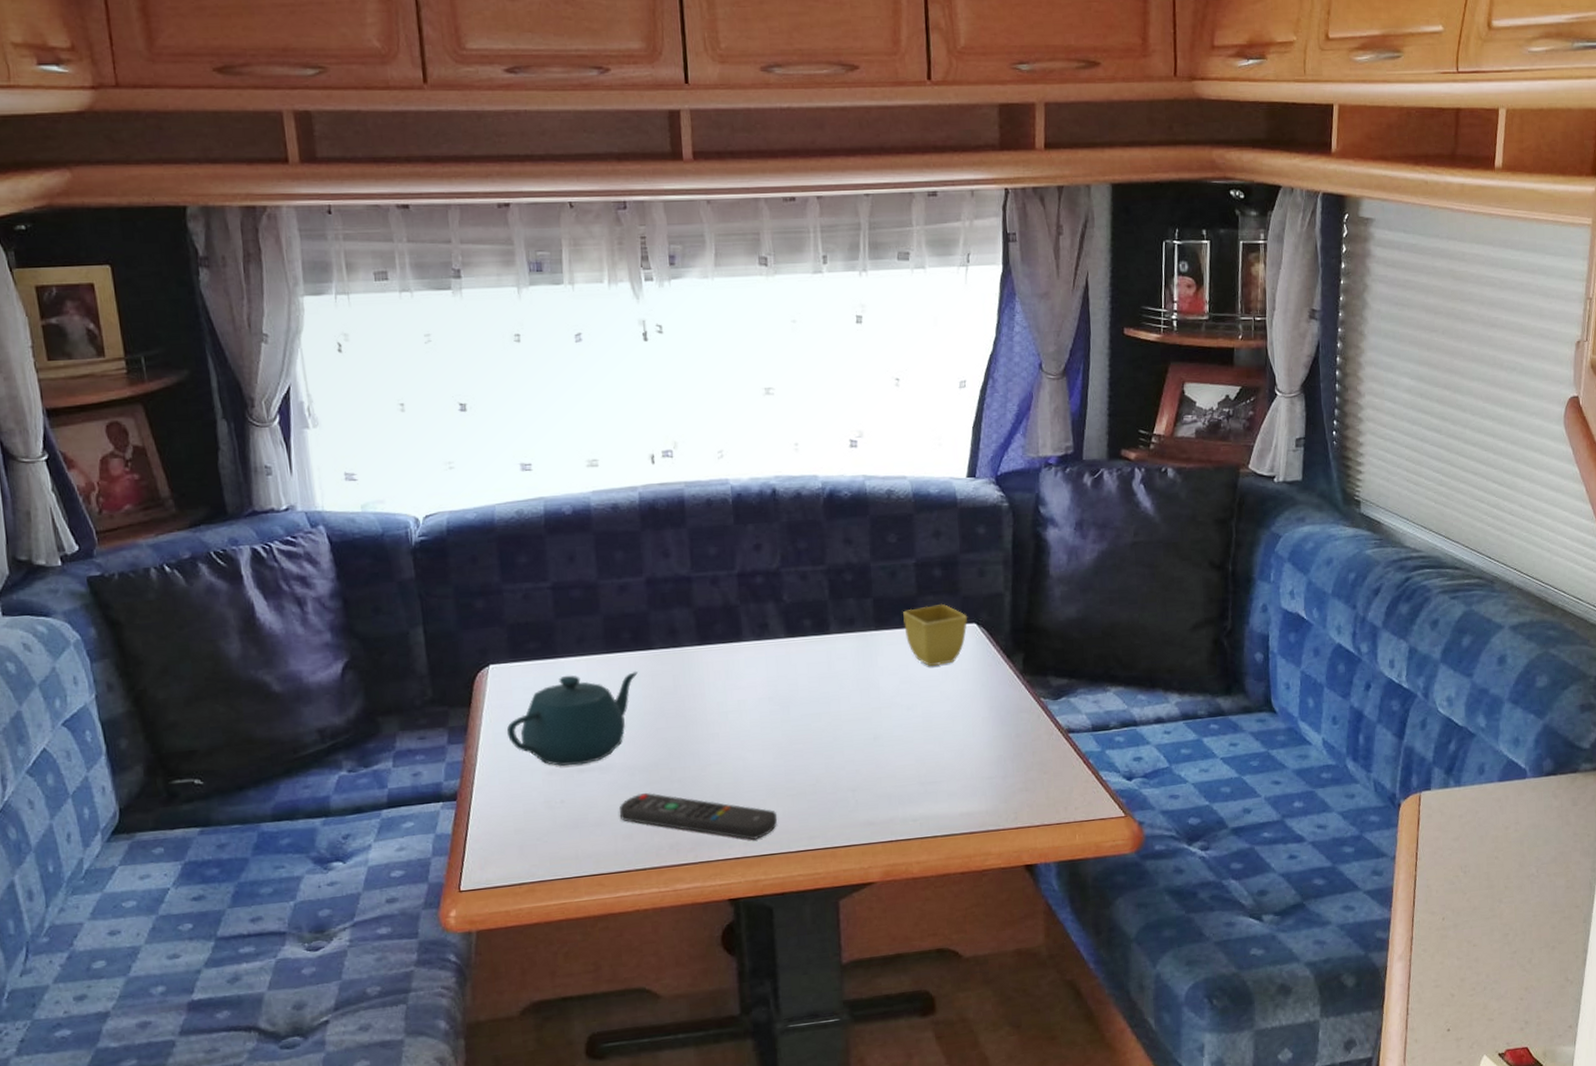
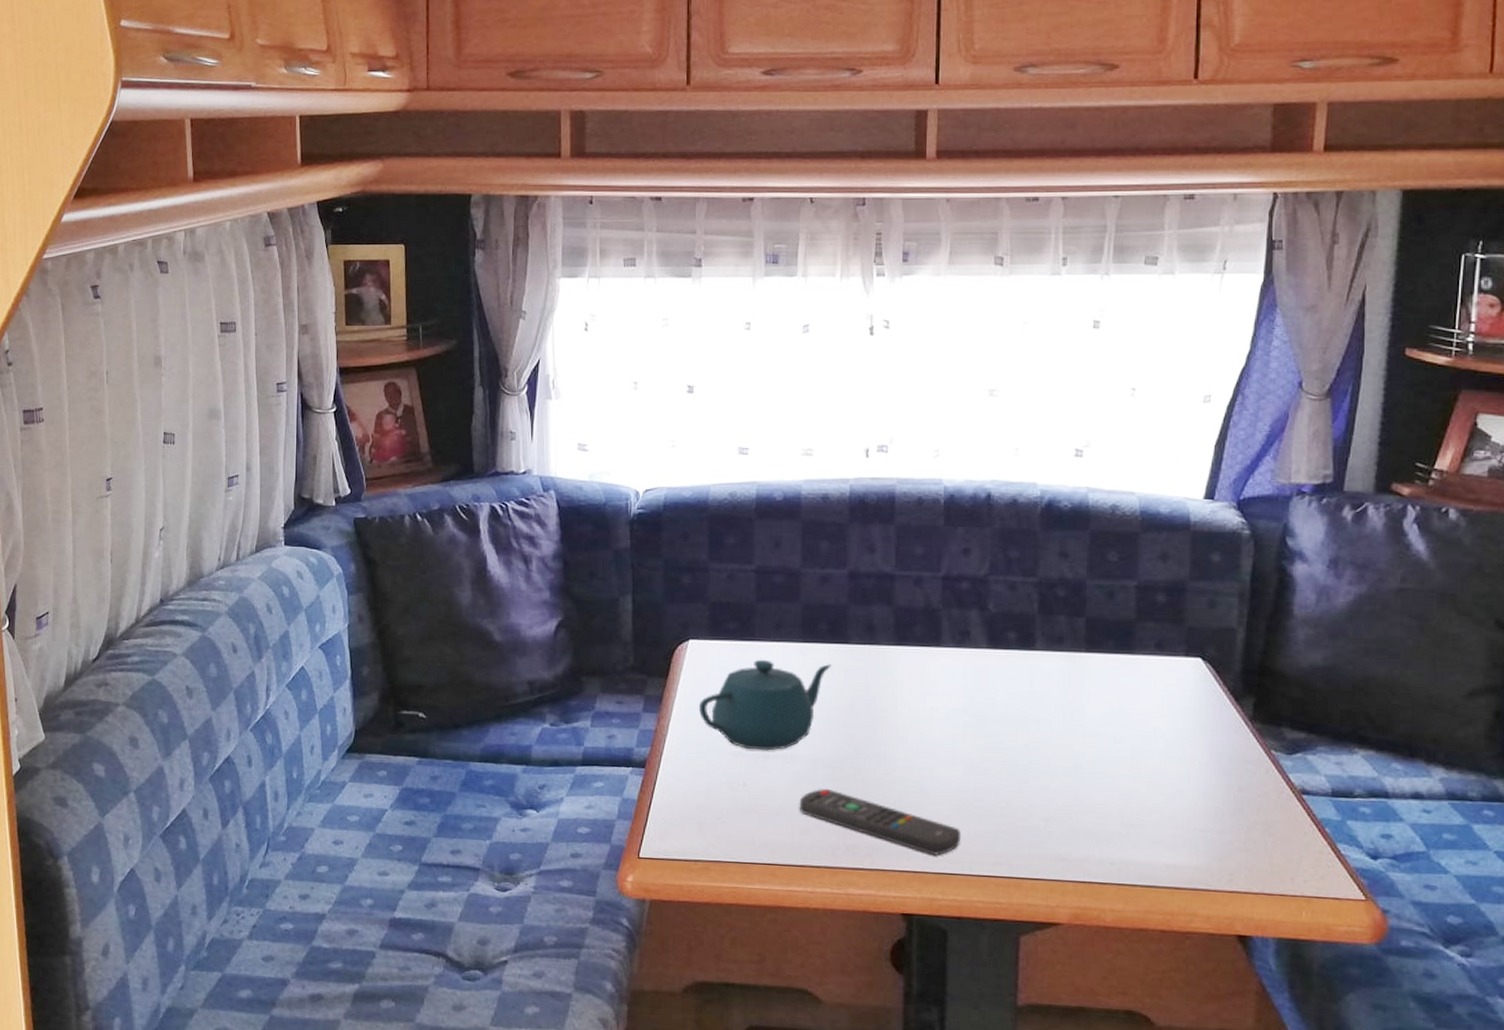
flower pot: present [903,603,968,667] -> none [1118,632,1193,700]

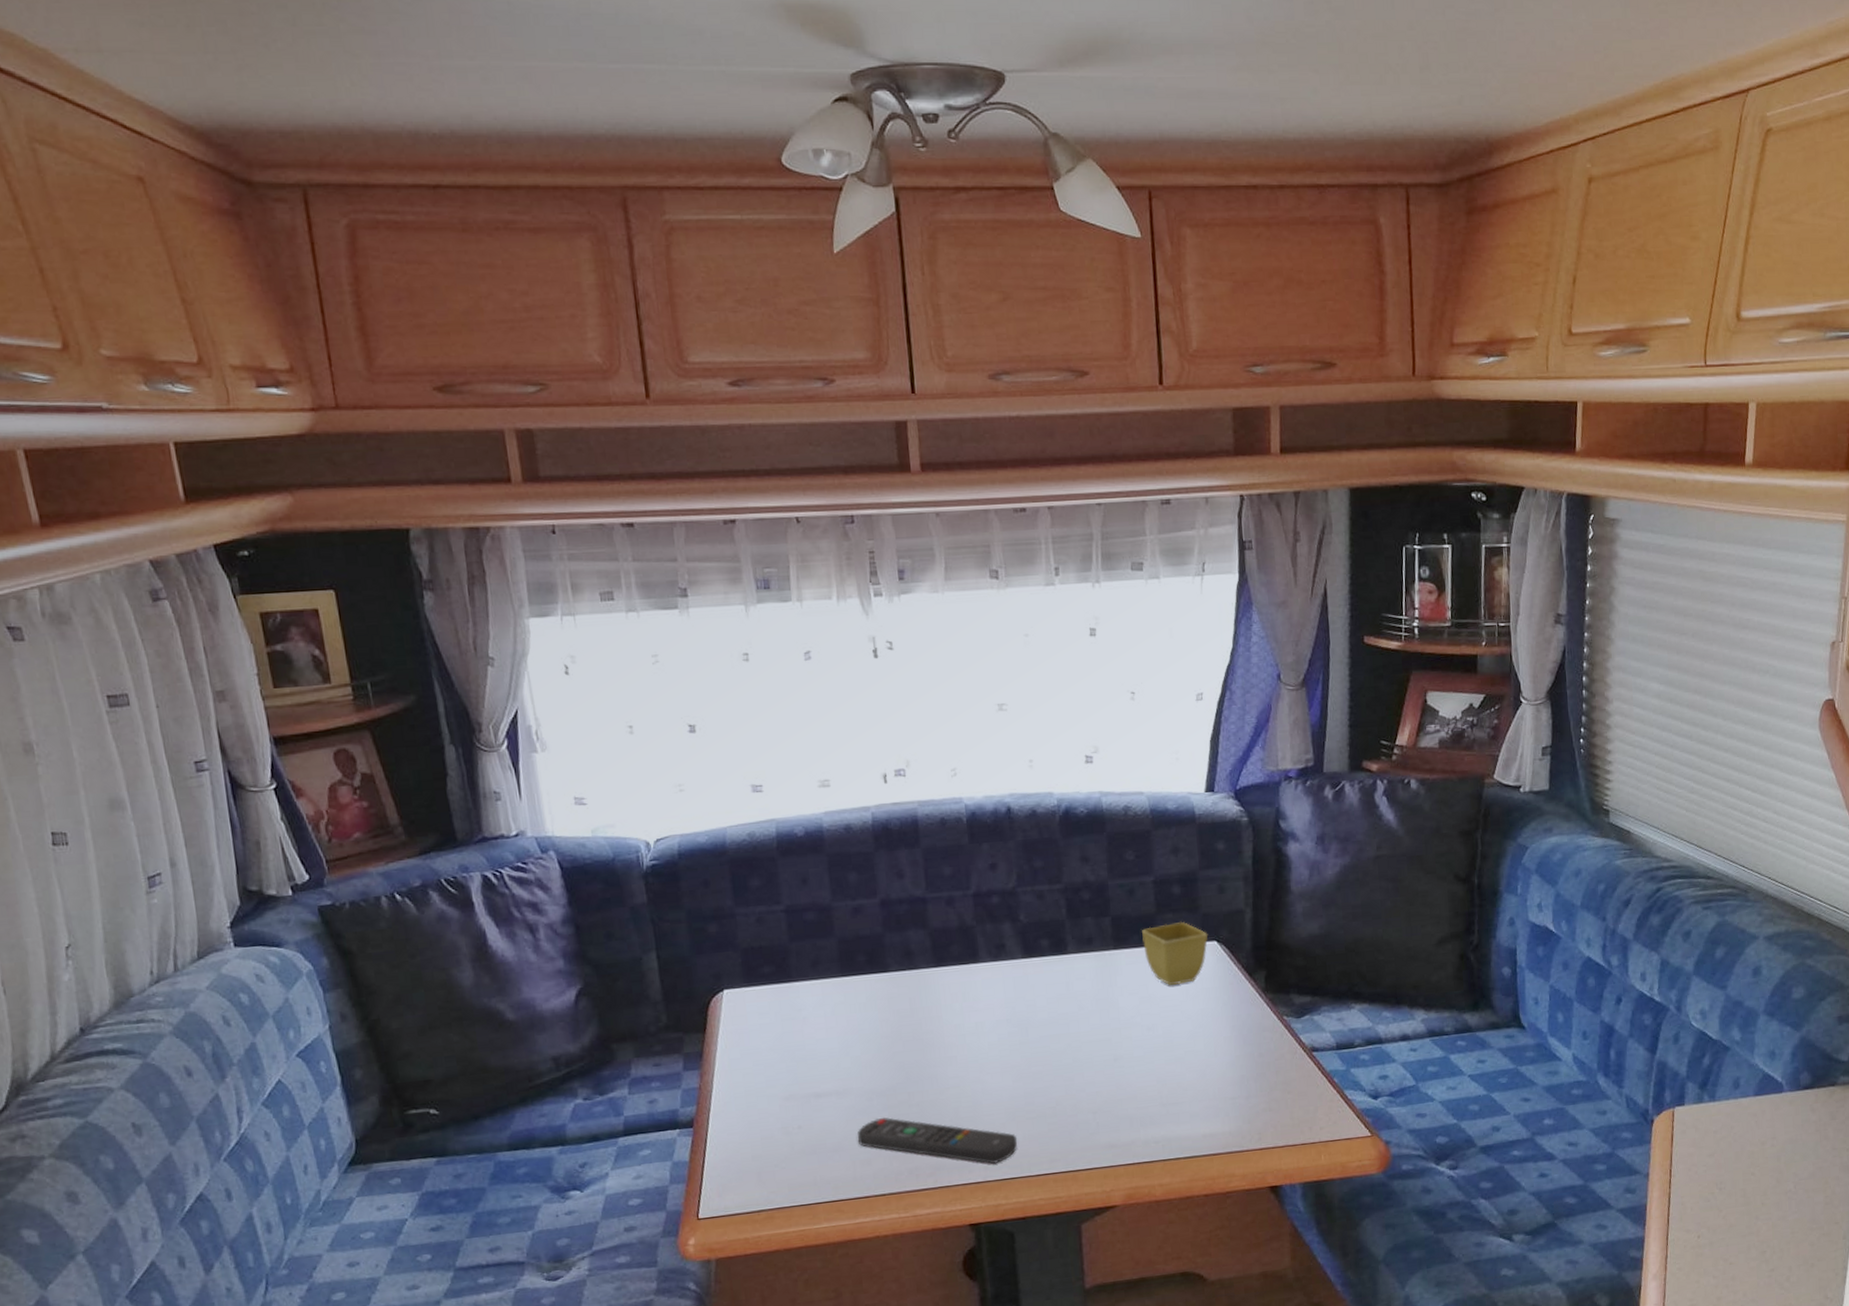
teapot: present [698,659,831,751] -> none [742,995,874,1092]
flower pot: none [1118,632,1193,700] -> present [1142,921,1208,986]

